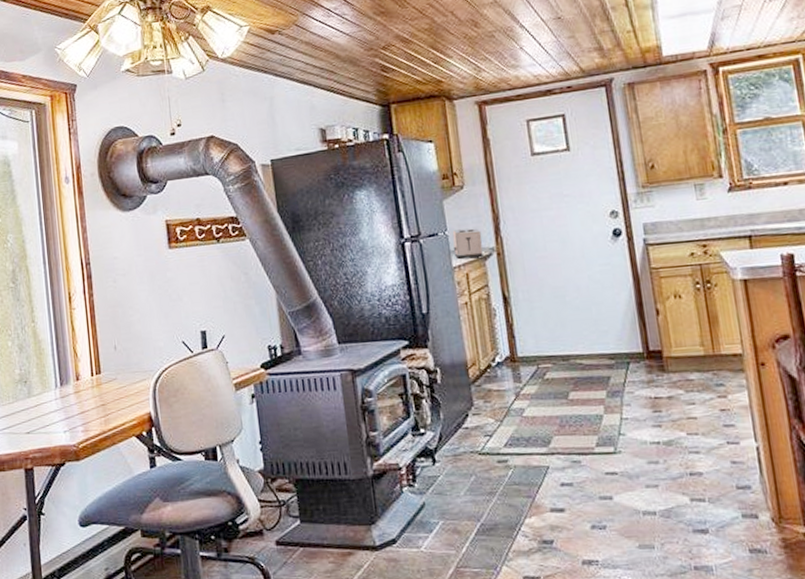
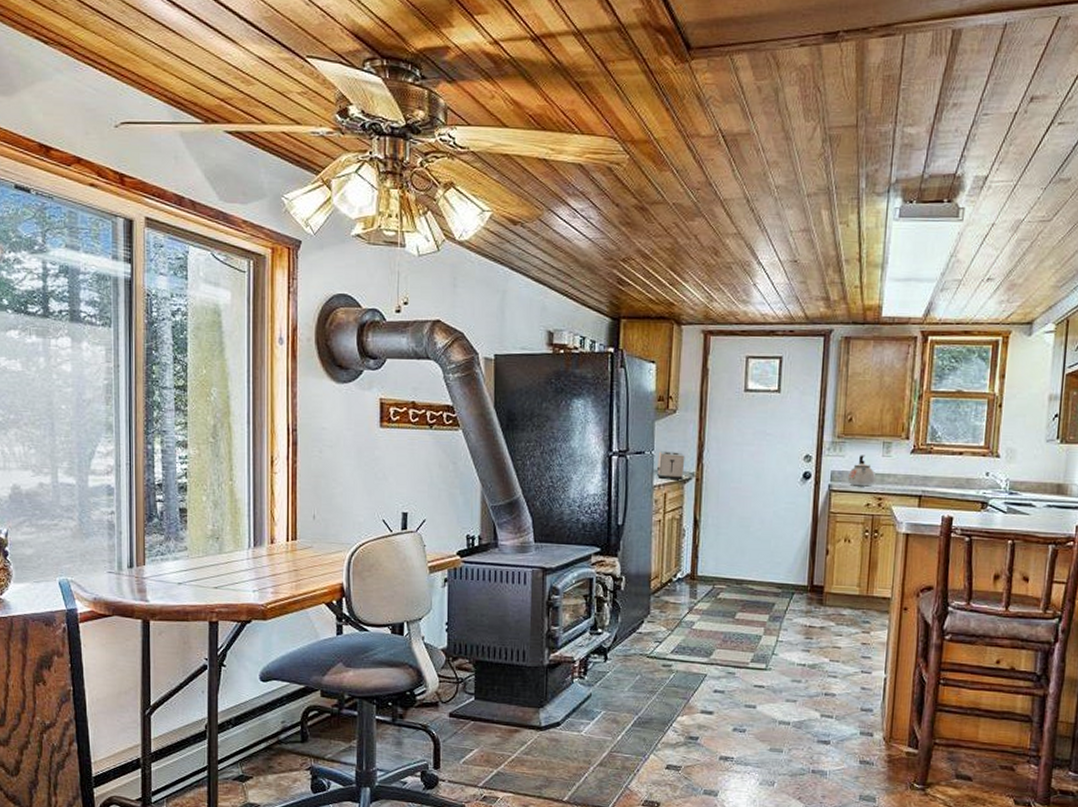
kettle: none [662,201,696,237] -> present [847,455,876,487]

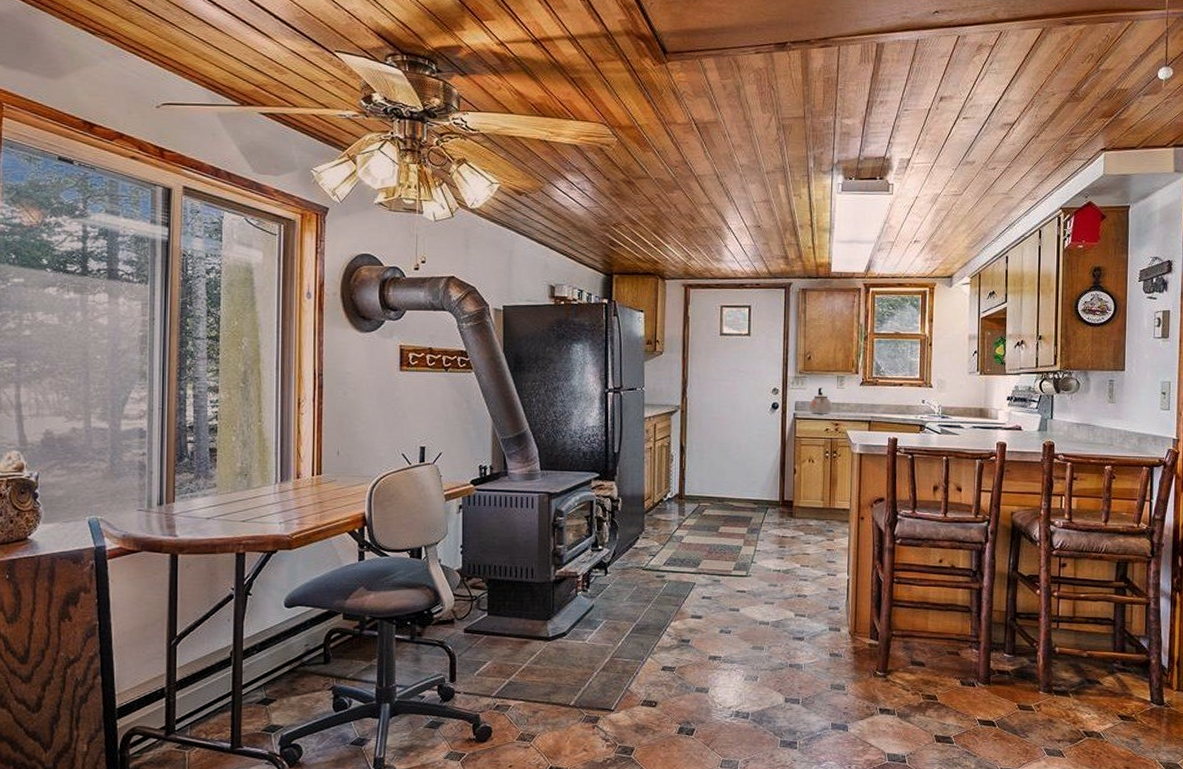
toaster: present [657,451,685,481] -> none [648,387,672,413]

